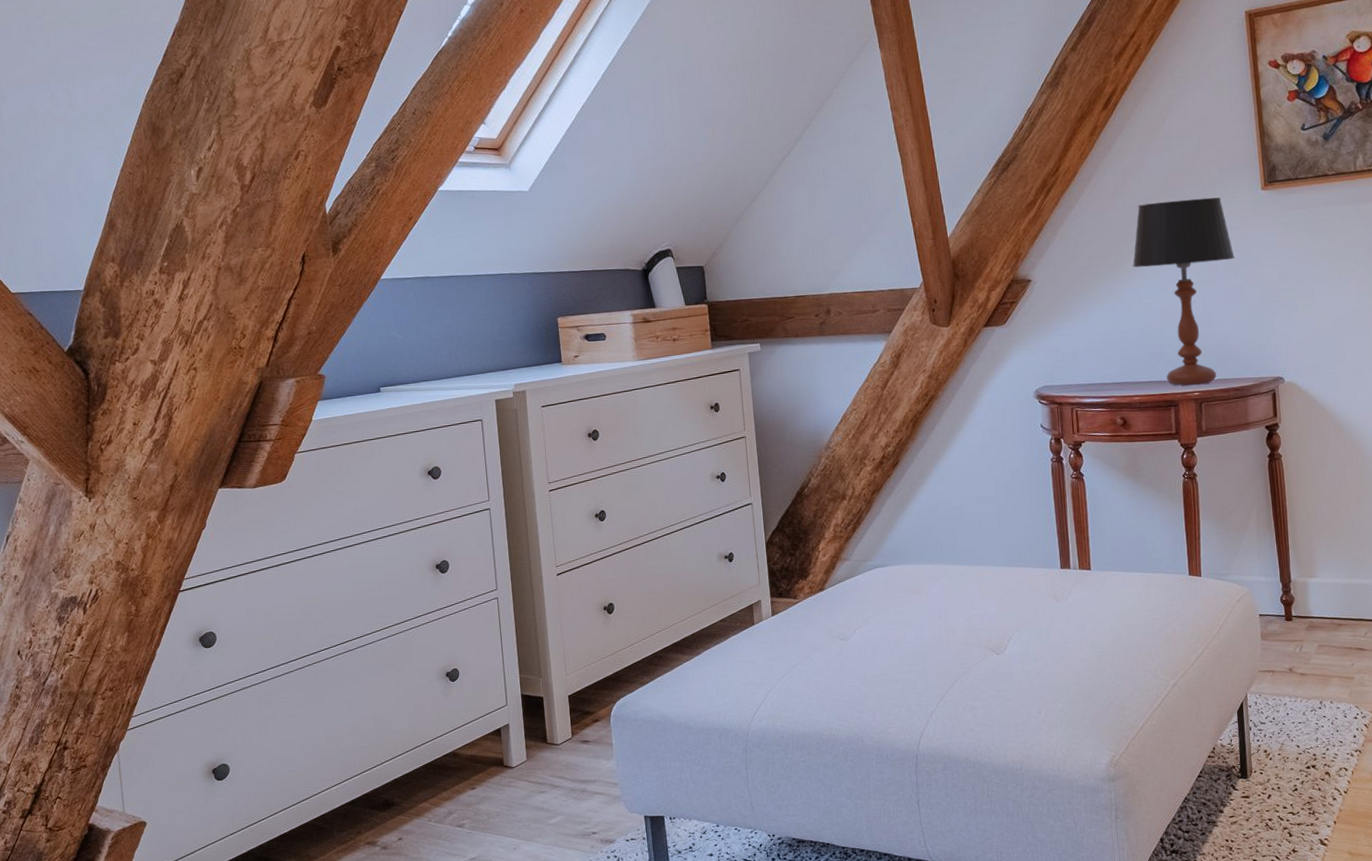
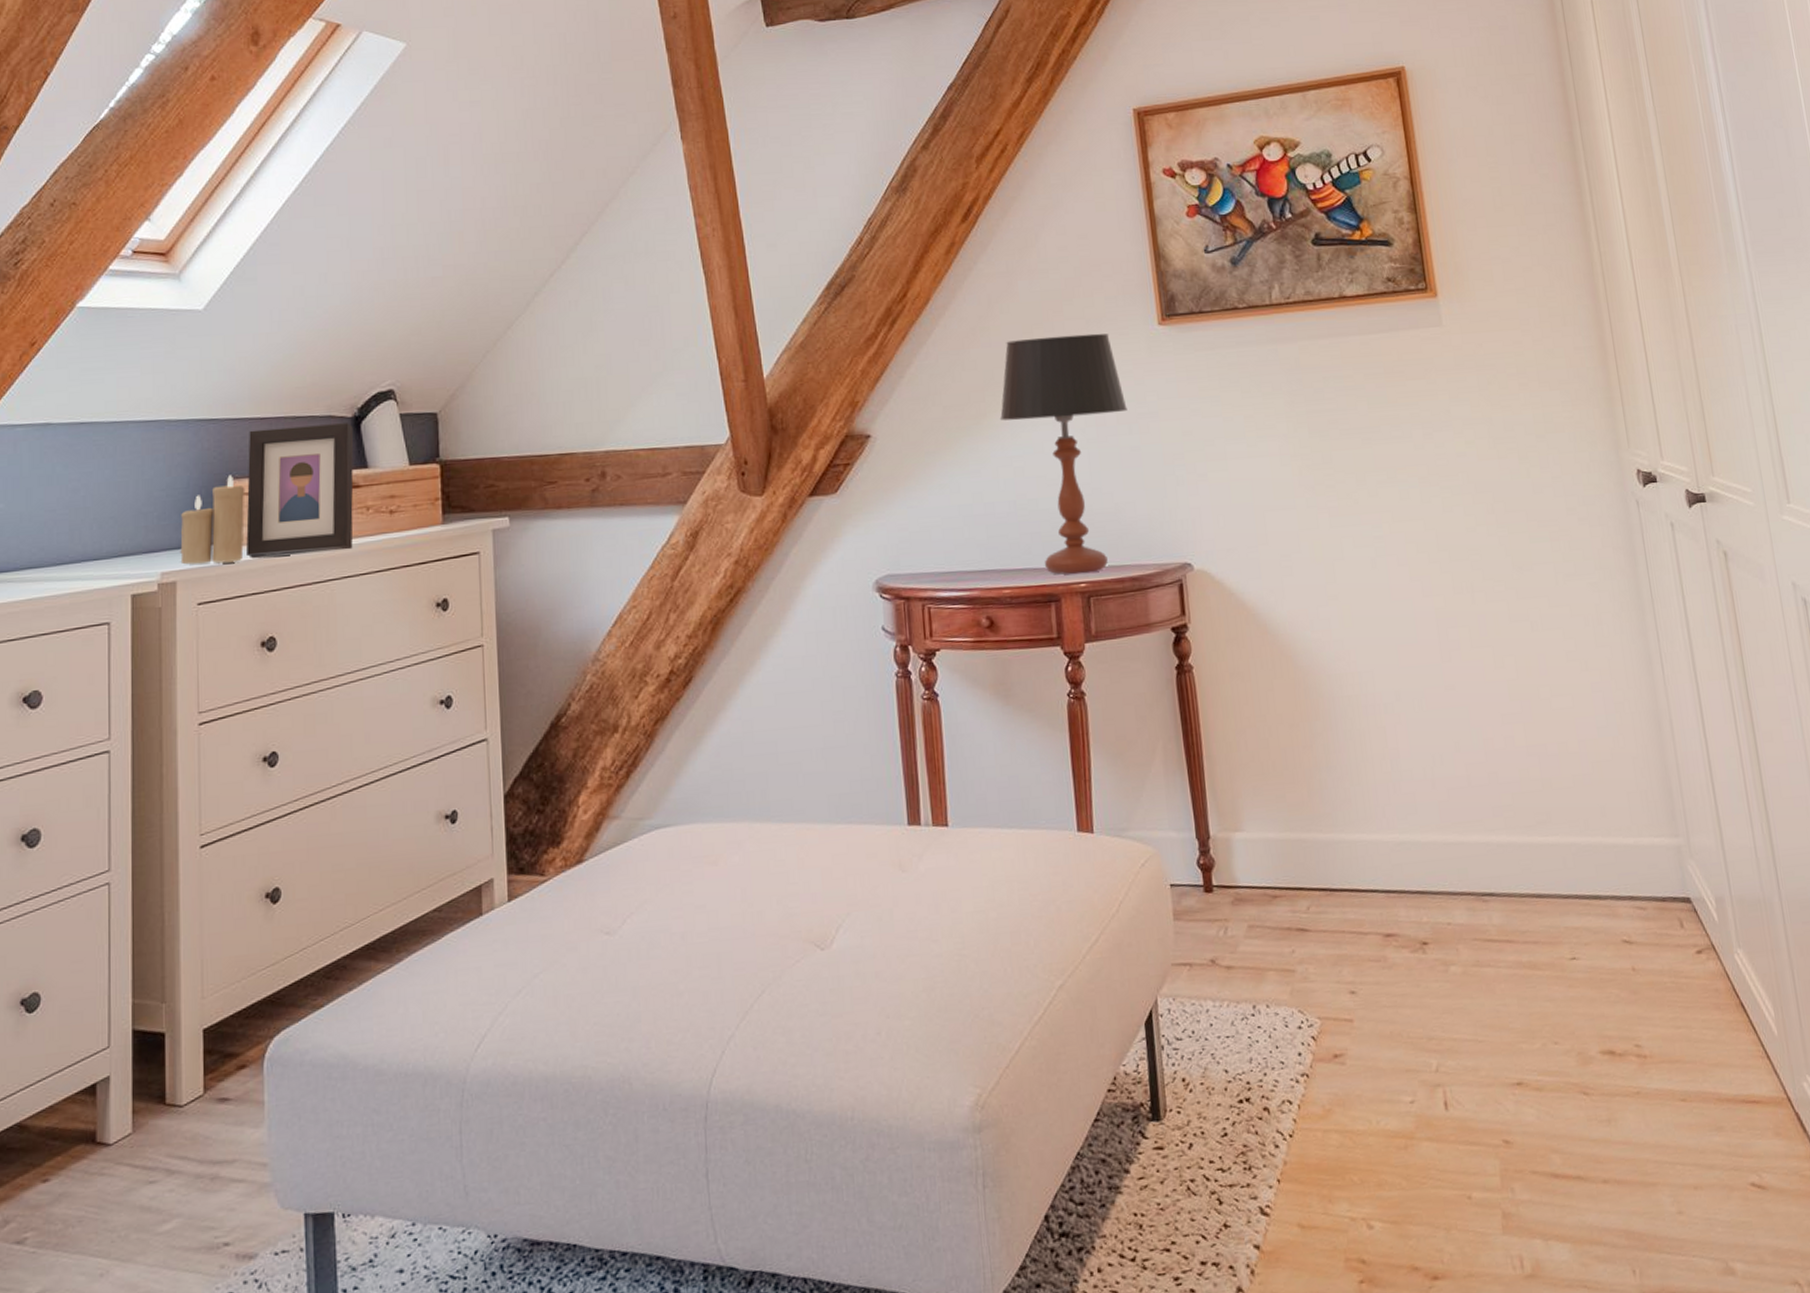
candle: none [525,313,571,379] -> present [180,475,245,565]
picture frame: none [568,274,648,374] -> present [246,423,354,558]

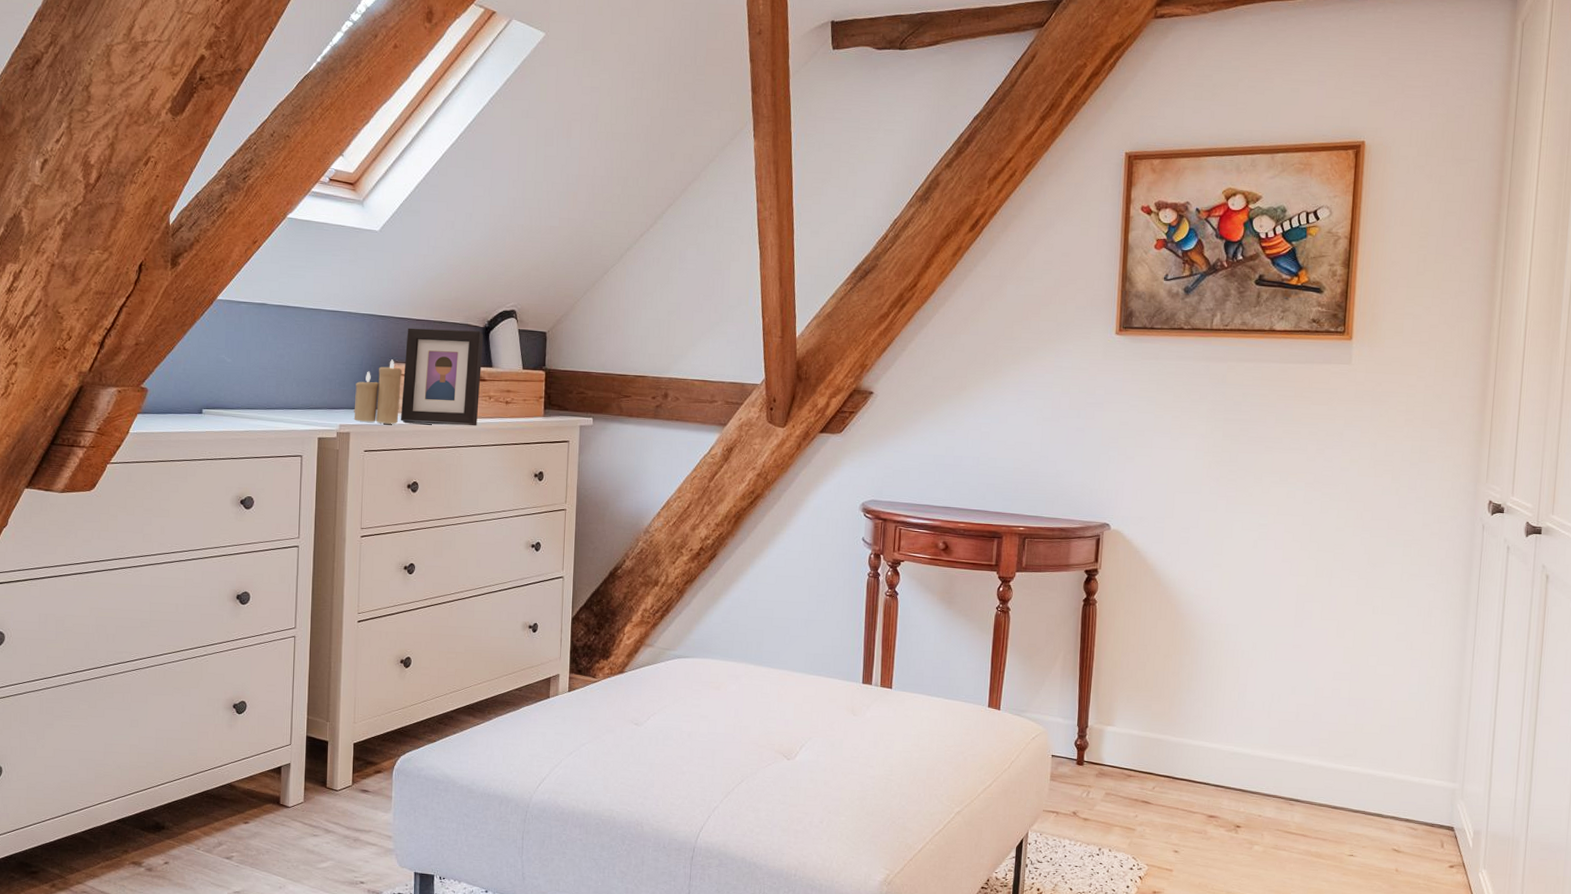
table lamp: present [999,333,1128,575] -> none [976,332,1079,521]

